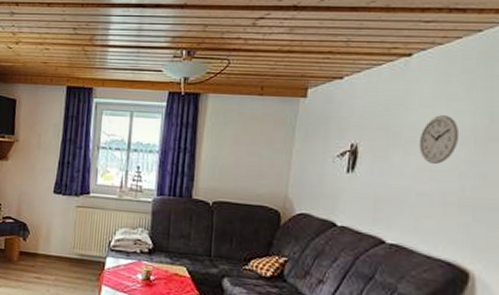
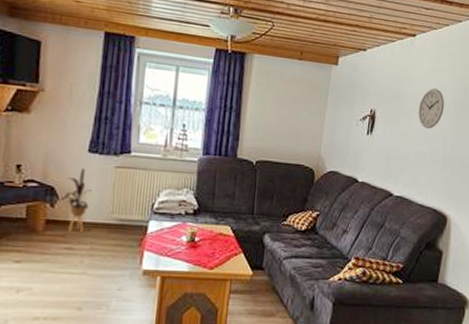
house plant: none [27,207,57,265] -> present [55,168,92,233]

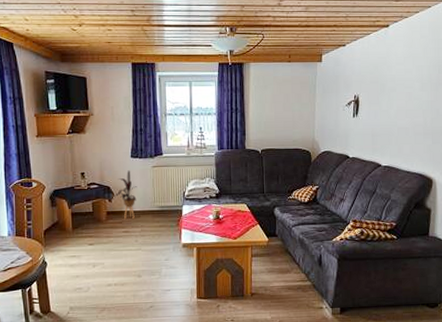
wall clock: present [418,88,445,129] -> none [397,70,422,105]

